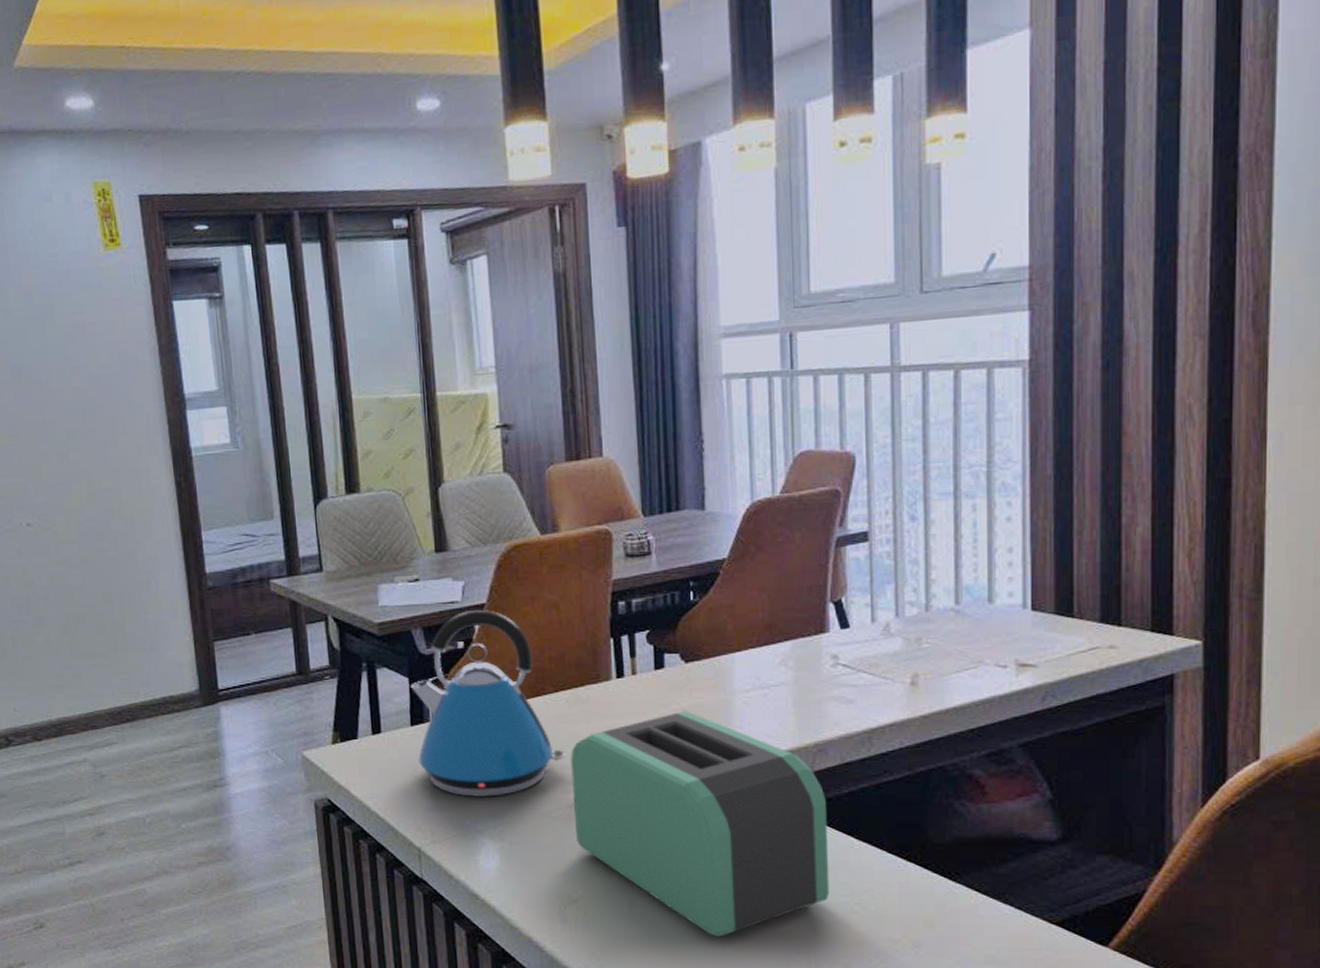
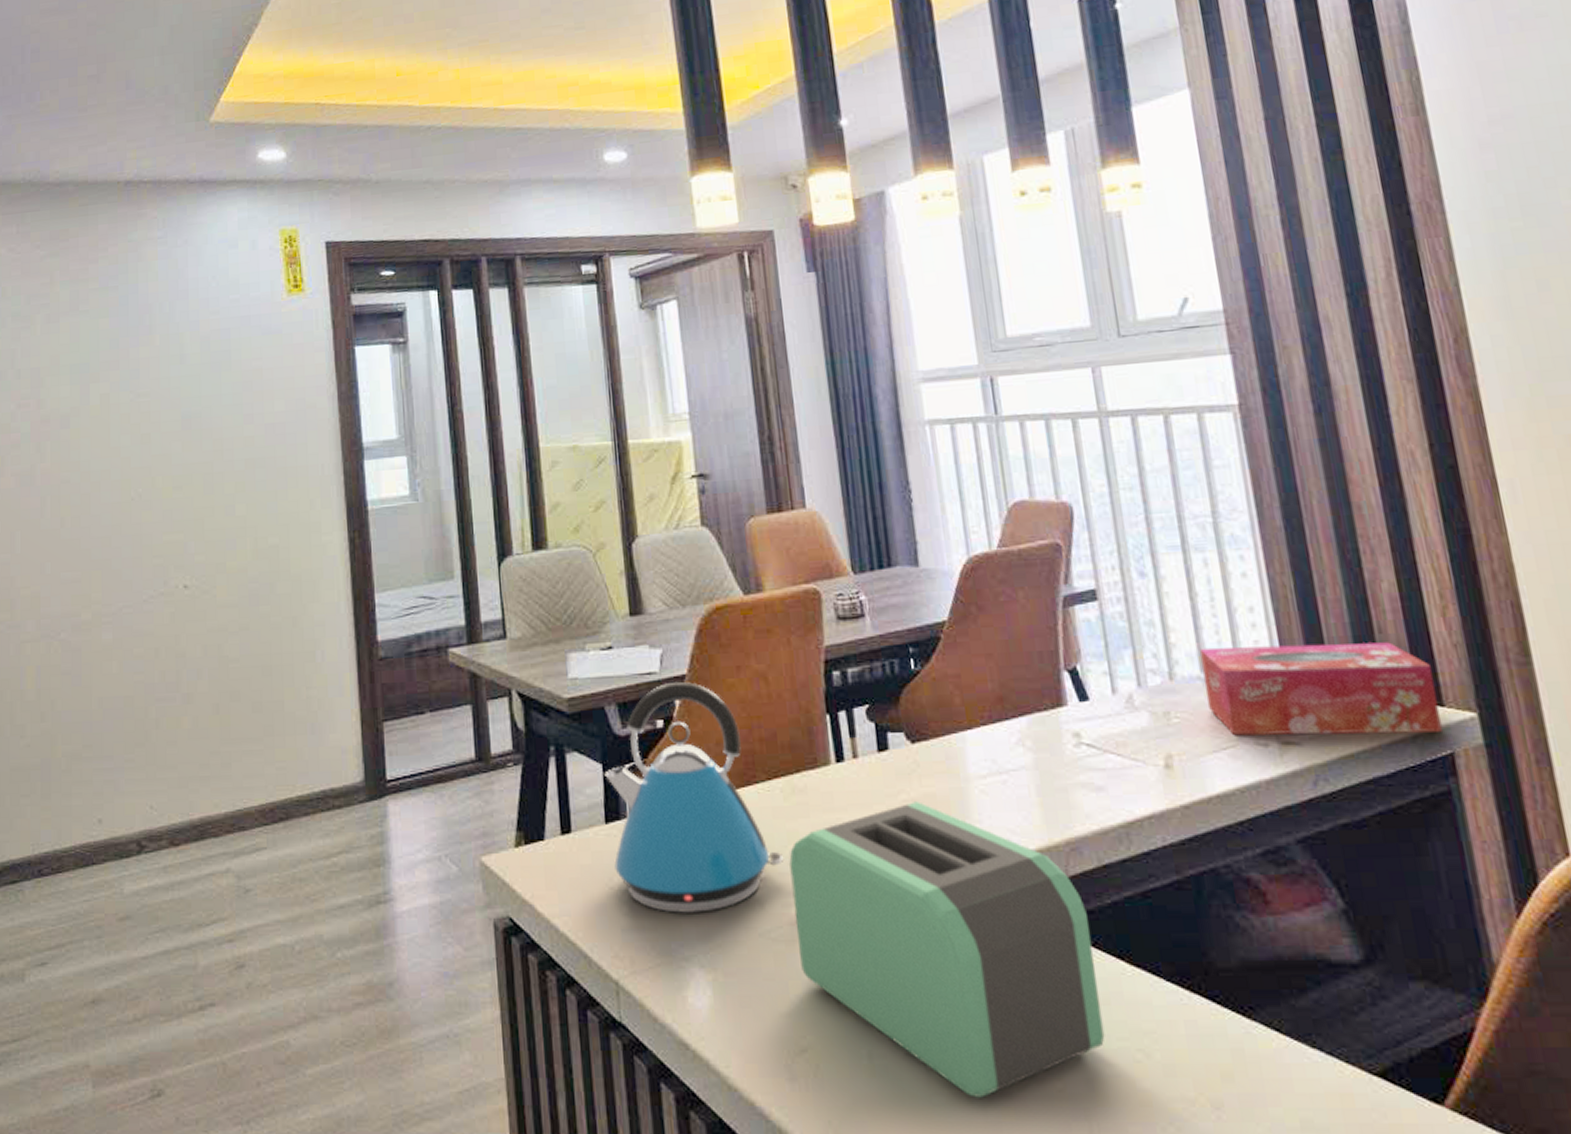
tissue box: none [956,579,1169,659] -> present [1199,642,1442,736]

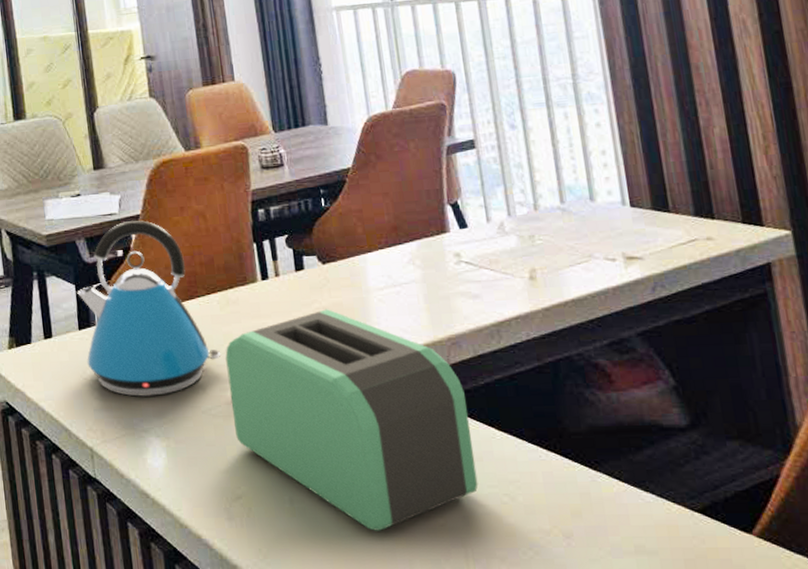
tissue box: present [1199,642,1442,736] -> none [559,176,761,253]

